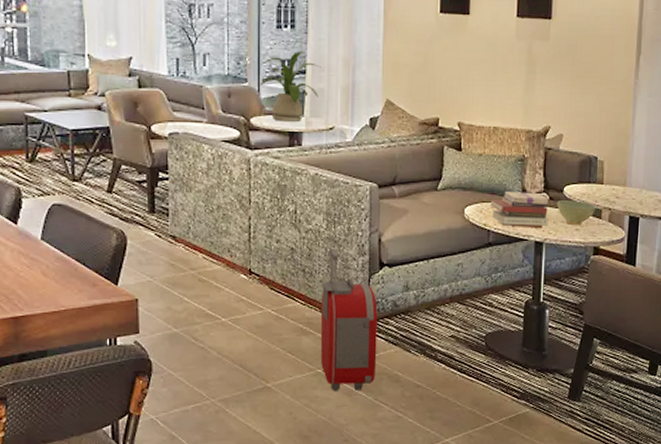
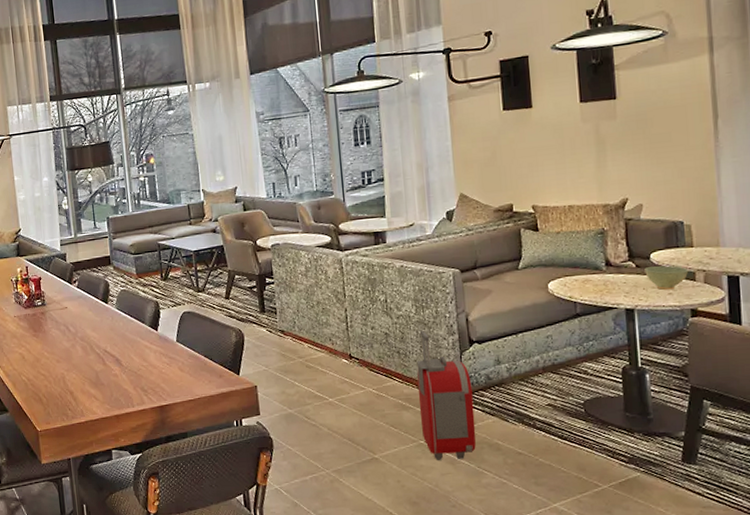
house plant: present [260,50,322,122] -> none [344,161,398,224]
books: present [490,190,549,229] -> none [573,262,638,297]

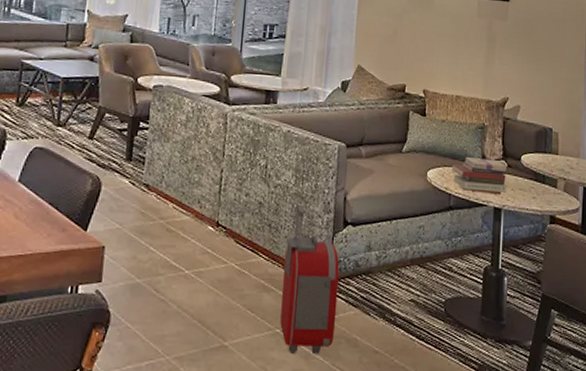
books: none [573,262,638,297] -> present [452,156,507,195]
bowl: present [644,265,689,290] -> none [515,168,552,194]

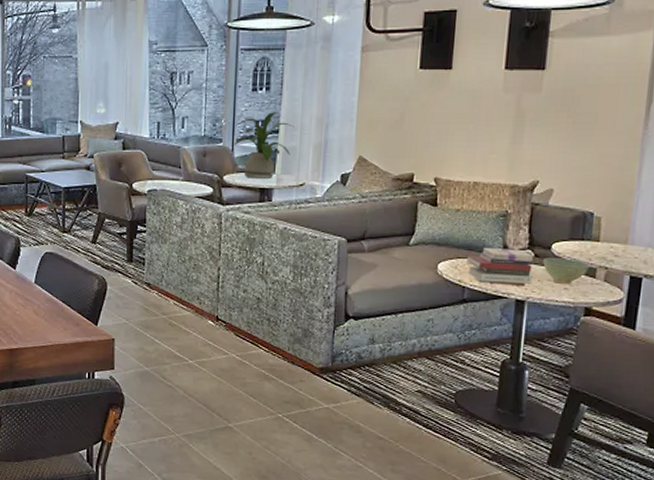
house plant: none [242,17,300,81] -> present [233,111,295,178]
suitcase: present [280,205,340,354] -> none [282,300,341,437]
bowl: none [515,168,552,194] -> present [543,258,590,285]

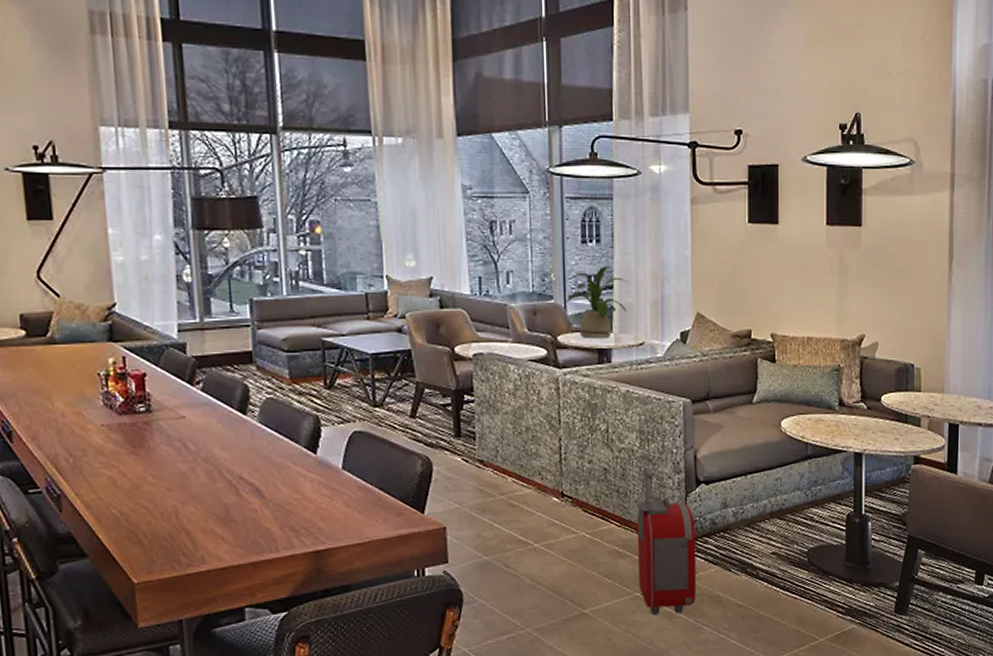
suitcase: none [282,300,341,437] -> present [636,468,697,615]
books: present [466,247,533,287] -> none [807,401,867,439]
bowl: present [543,258,590,285] -> none [875,409,915,435]

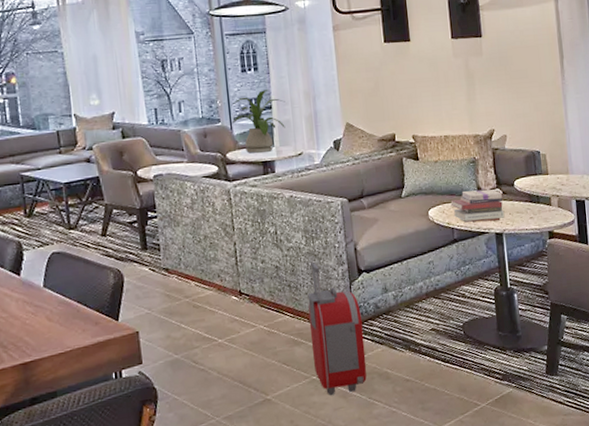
books: none [807,401,867,439] -> present [450,189,505,223]

